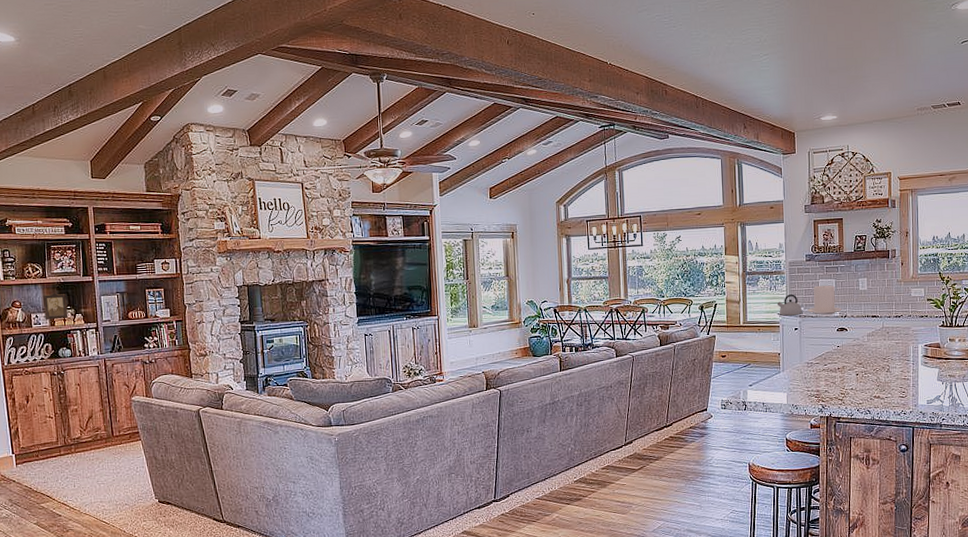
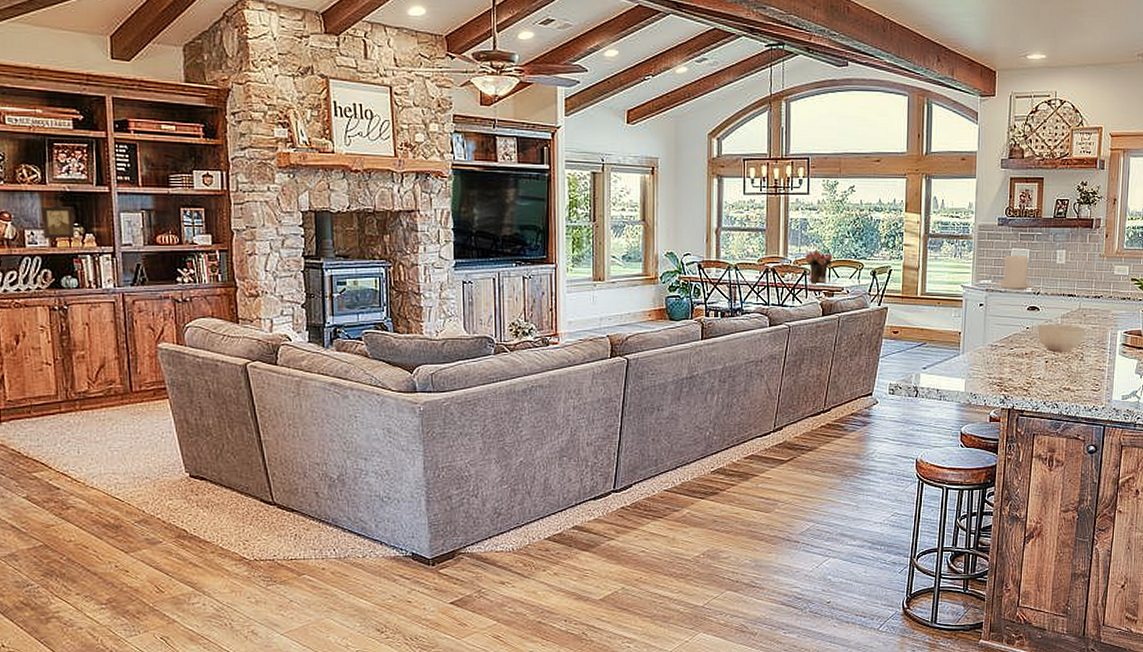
bouquet: none [643,291,666,321] -> present [805,249,833,285]
kettle: present [777,294,803,316] -> none [961,264,991,289]
bowl: none [847,342,889,366] -> present [1038,325,1085,352]

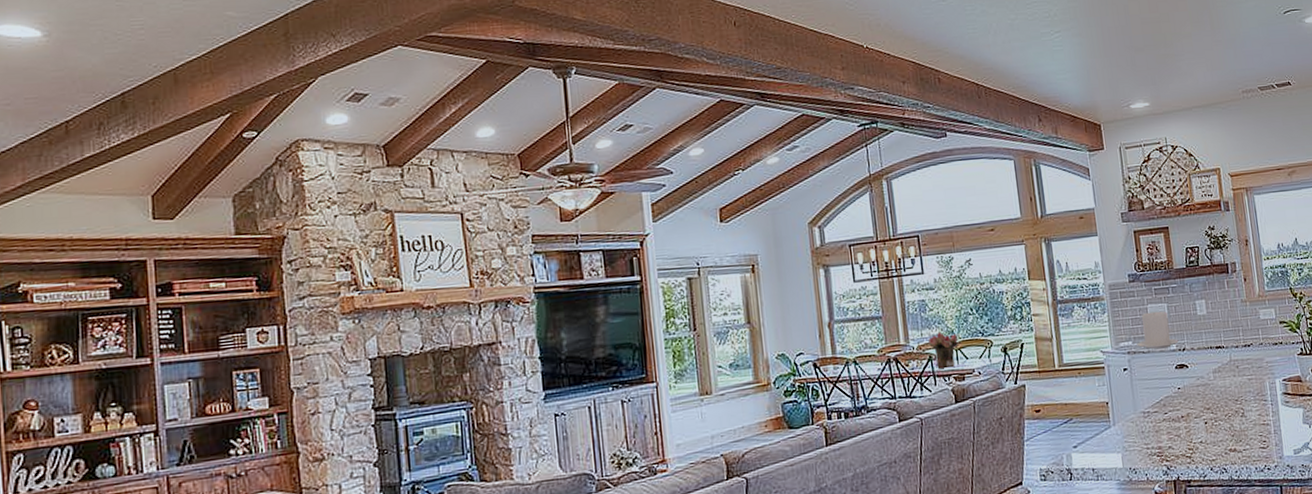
photo frame: present [42,204,75,238] -> none [74,383,112,424]
bowl: present [1038,325,1085,352] -> none [1190,380,1241,411]

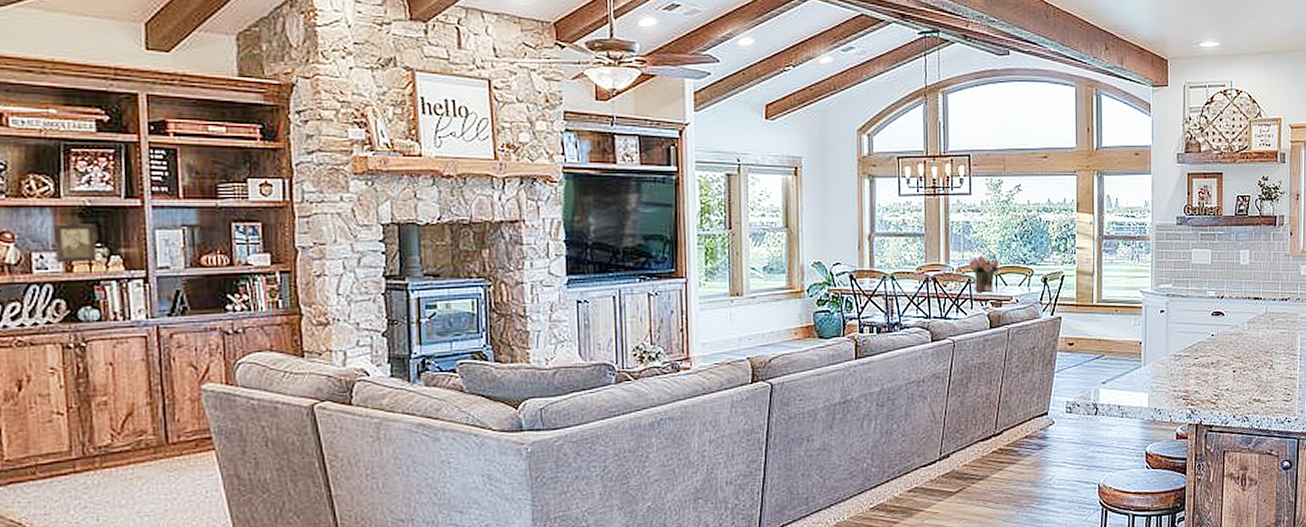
photo frame: none [74,383,112,424] -> present [54,221,97,261]
candle: present [1137,311,1179,350] -> none [1177,256,1218,295]

